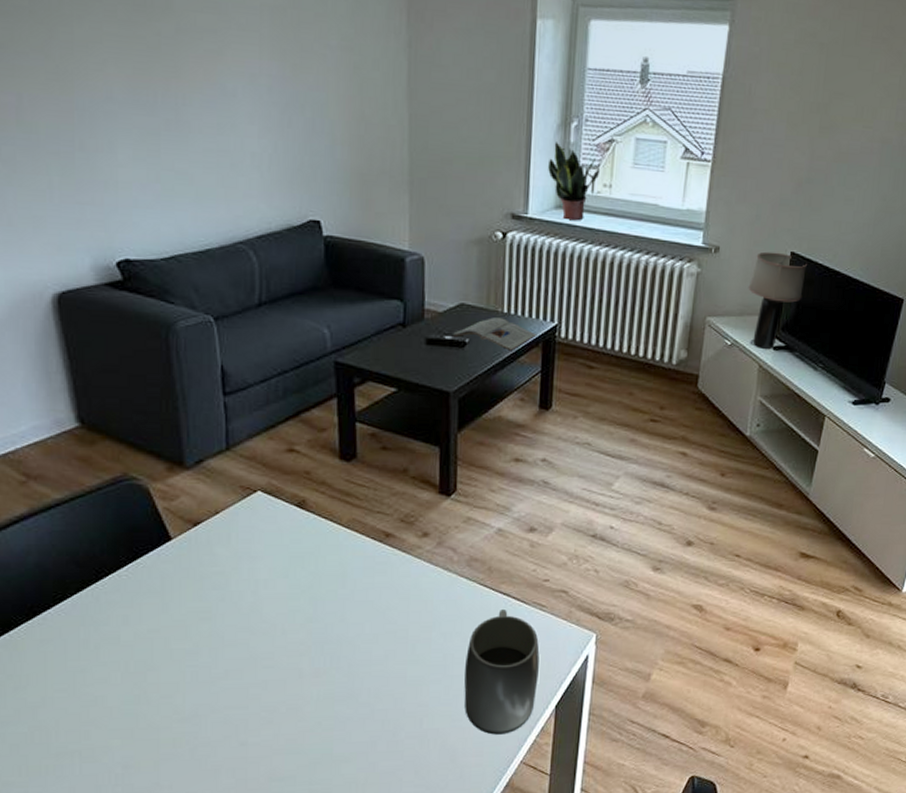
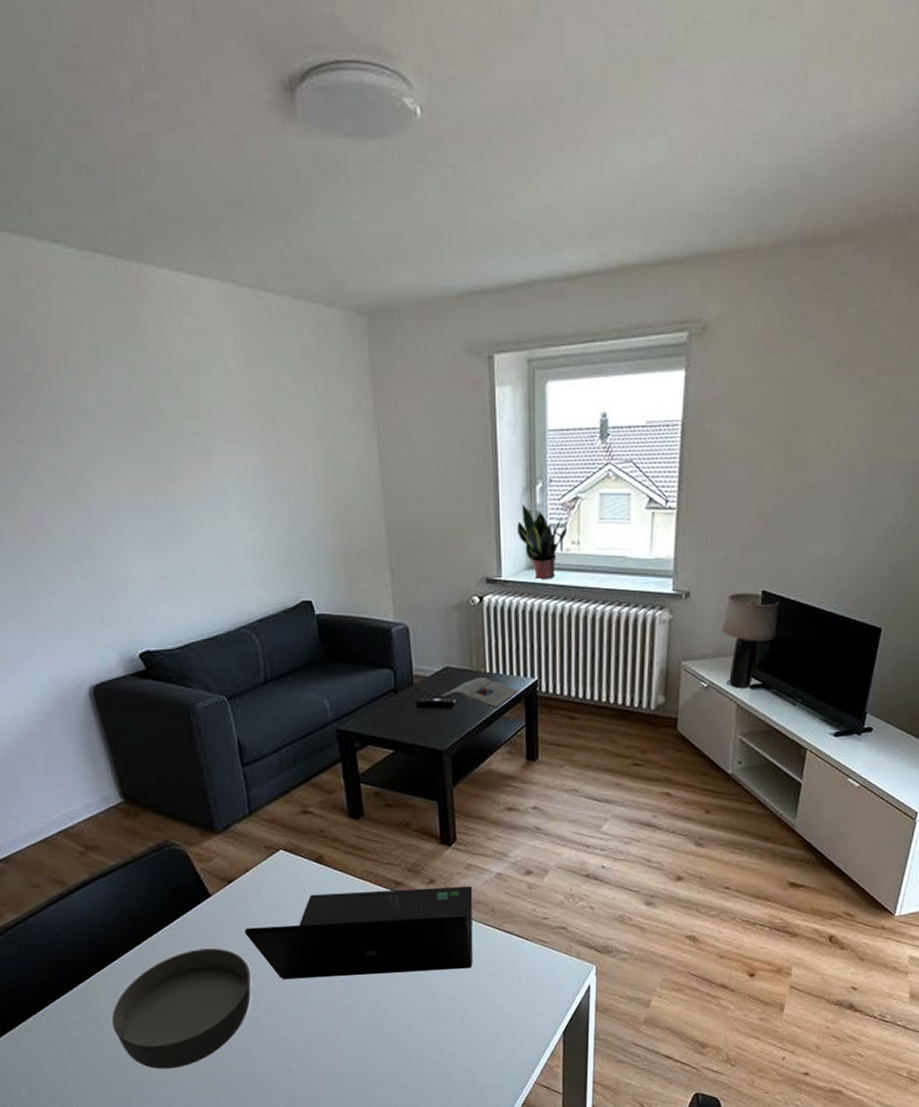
bowl: none [35,599,210,739] -> present [111,948,252,1069]
laptop: none [207,542,470,638] -> present [244,886,473,980]
mug: present [464,608,540,735] -> none [476,945,546,1059]

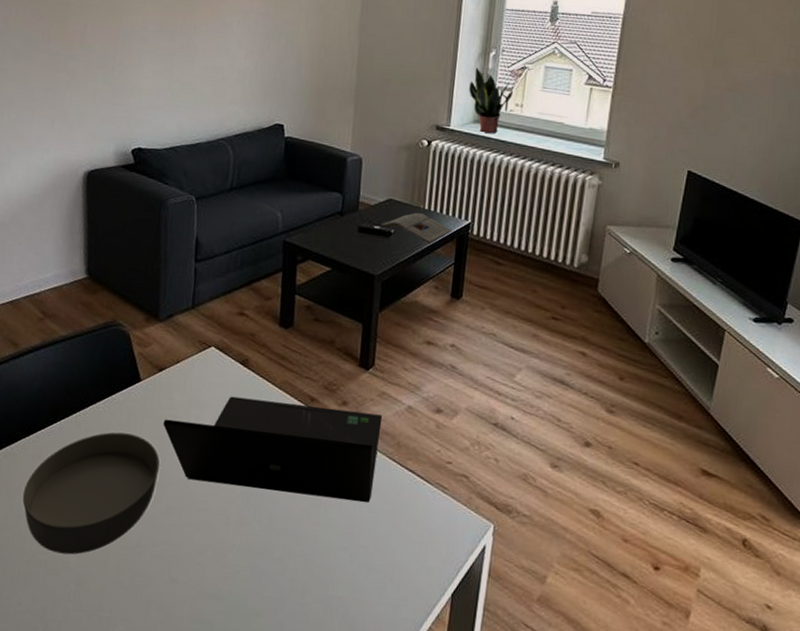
table lamp: present [721,592,781,688] -> none [646,169,705,260]

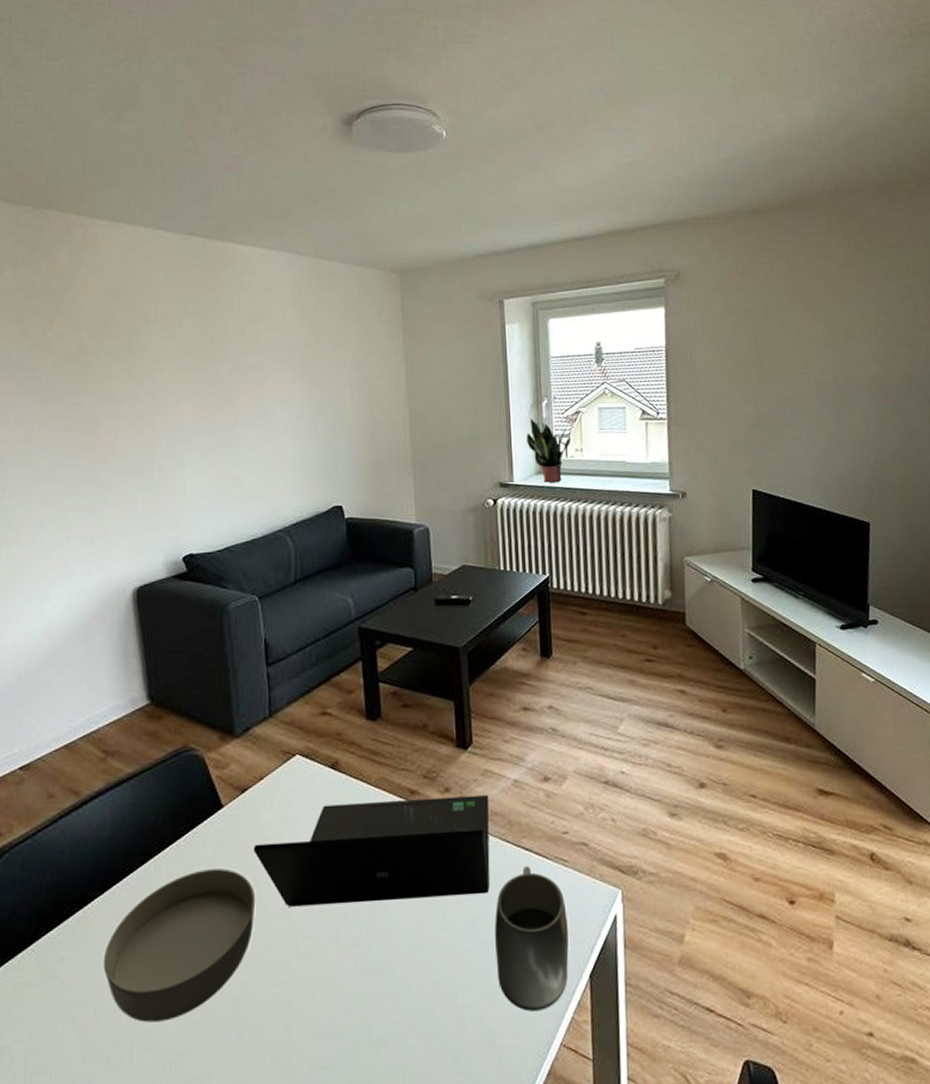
mug: none [366,485,440,616] -> present [494,865,569,1012]
magazine: present [381,213,453,243] -> none [458,575,532,604]

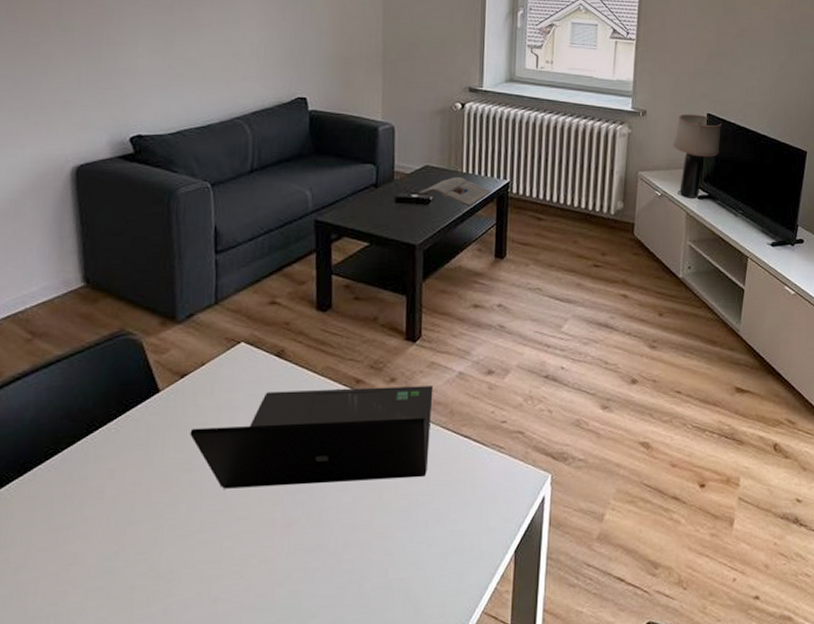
bowl: present [103,868,256,1023] -> none [19,451,190,601]
magazine: none [458,575,532,604] -> present [419,177,492,206]
mug: present [494,865,569,1012] -> none [427,451,500,584]
potted plant: present [527,419,572,483] -> none [499,27,543,92]
table lamp: none [718,491,771,582] -> present [673,114,723,198]

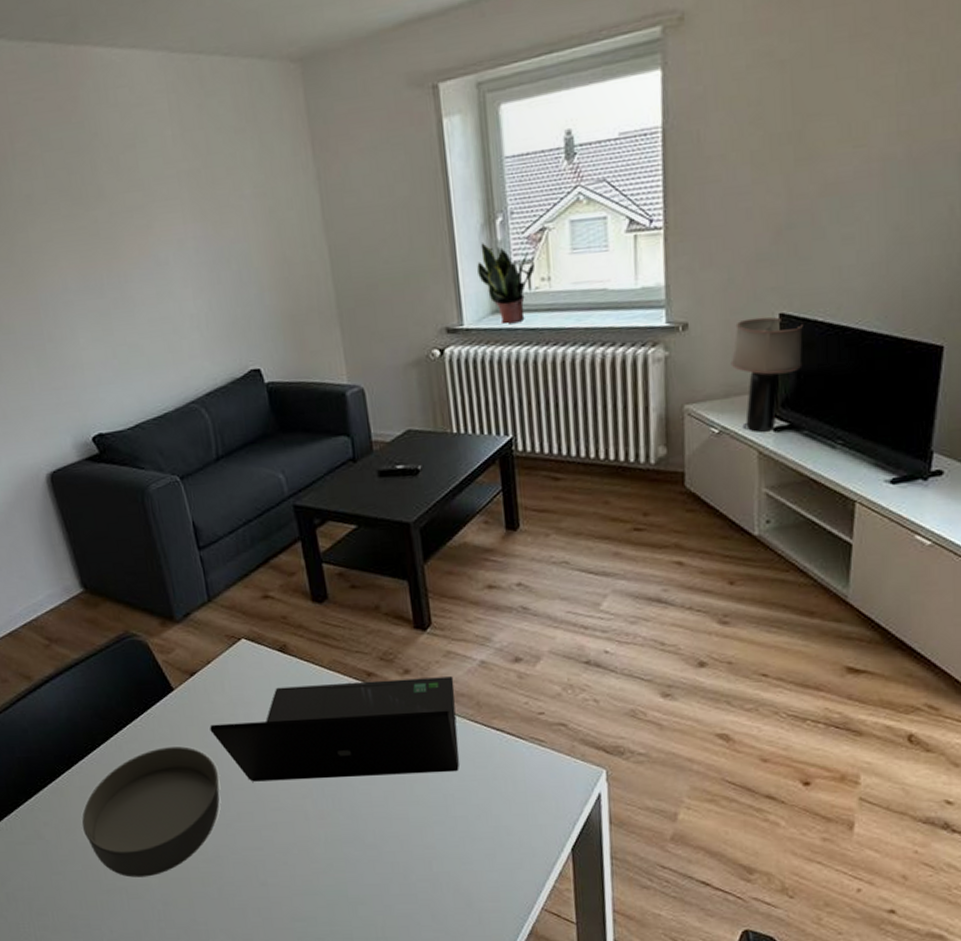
bowl: none [19,451,190,601] -> present [81,746,220,878]
magazine: present [419,177,492,206] -> none [404,439,492,472]
potted plant: none [499,27,543,92] -> present [477,243,536,325]

